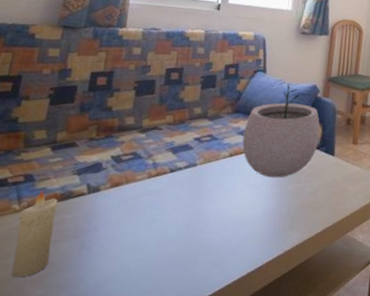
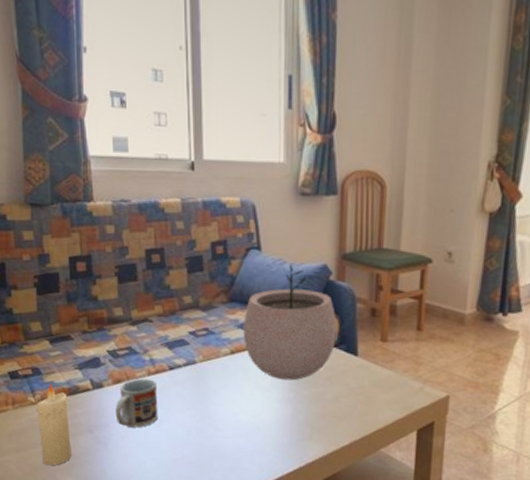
cup: none [106,181,156,230] -> present [115,378,158,428]

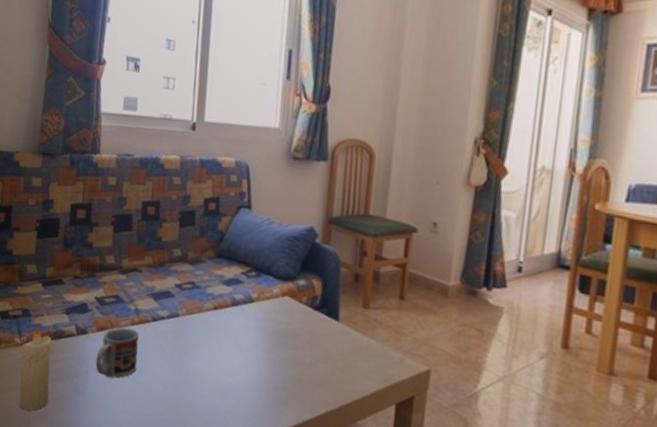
plant pot: present [243,264,337,381] -> none [227,224,320,342]

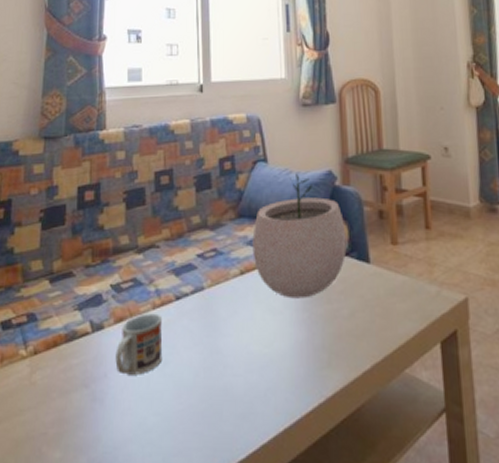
candle: present [19,326,52,411] -> none [27,330,64,437]
plant pot: none [227,224,320,342] -> present [252,173,347,299]

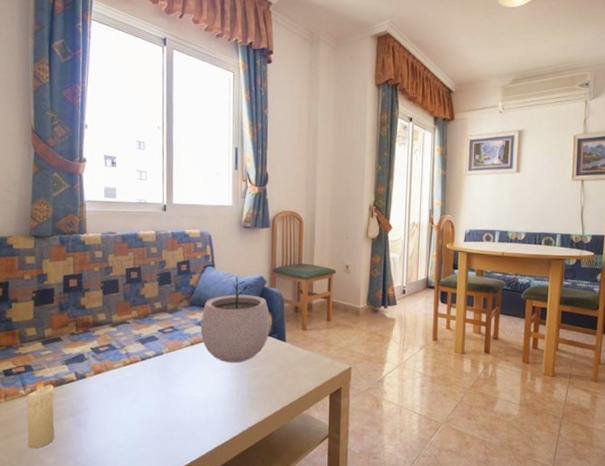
candle: none [27,330,64,437] -> present [26,377,55,449]
cup: present [115,313,163,375] -> none [95,369,131,410]

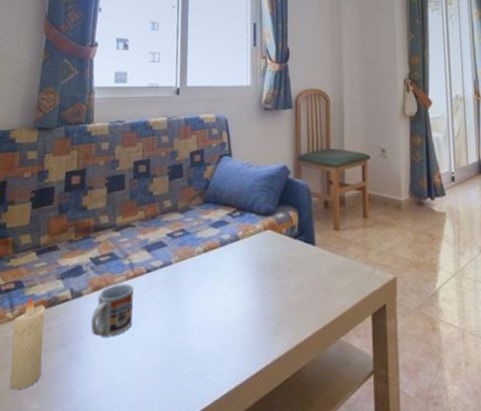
cup: none [95,369,131,410] -> present [91,283,134,337]
plant pot: present [200,276,270,363] -> none [215,167,296,274]

